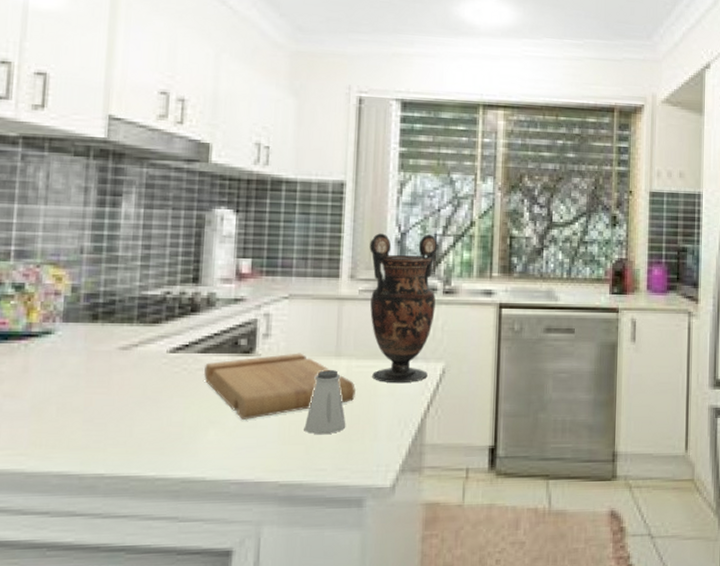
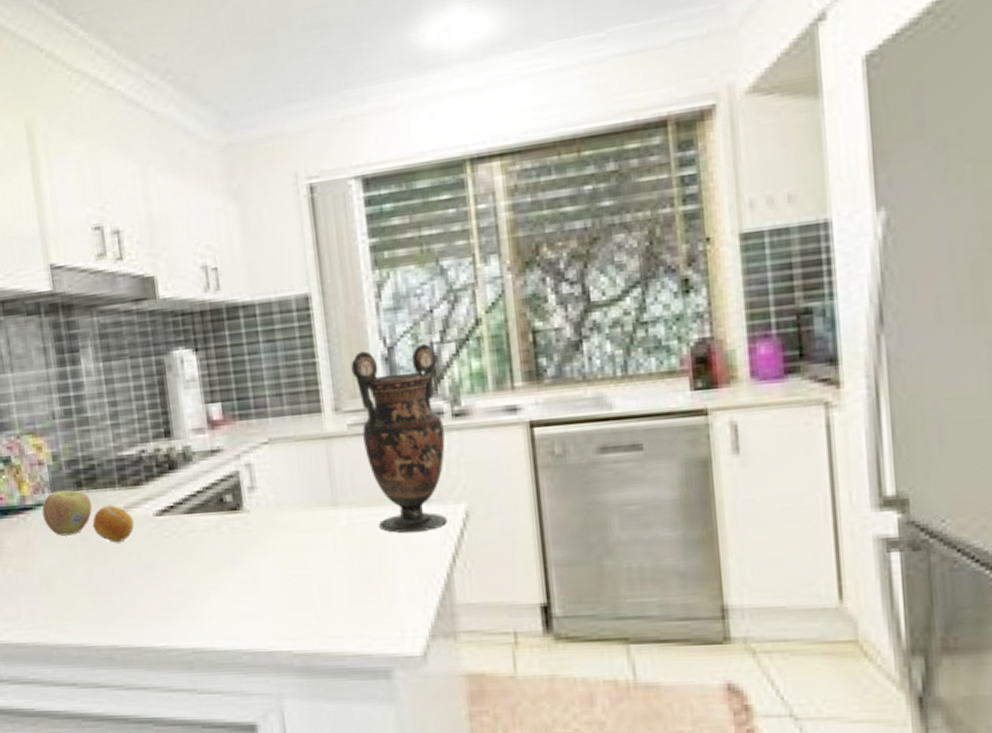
apple: none [48,321,105,365] -> present [42,490,92,536]
fruit: none [101,339,146,375] -> present [92,505,134,543]
cutting board: present [203,353,355,419] -> none [193,505,363,584]
saltshaker: present [304,370,346,435] -> none [310,522,358,598]

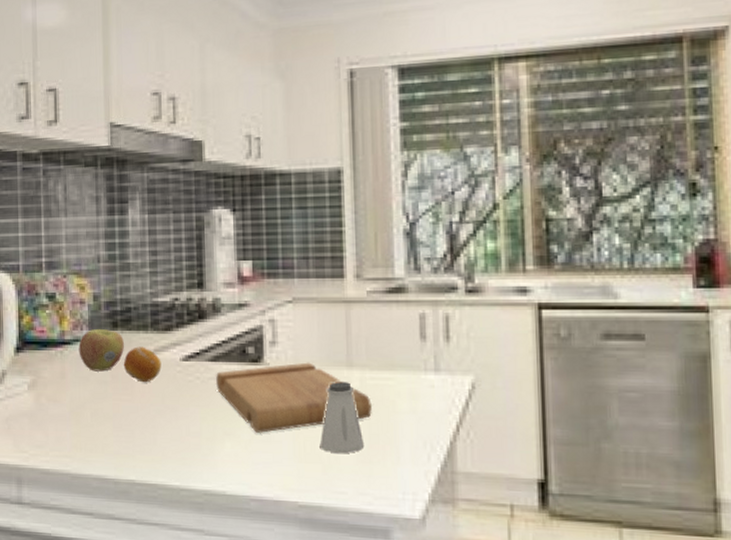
cutting board: none [193,505,363,584] -> present [215,362,372,433]
saltshaker: none [310,522,358,598] -> present [319,382,365,454]
vase: present [351,343,447,533] -> none [374,222,457,399]

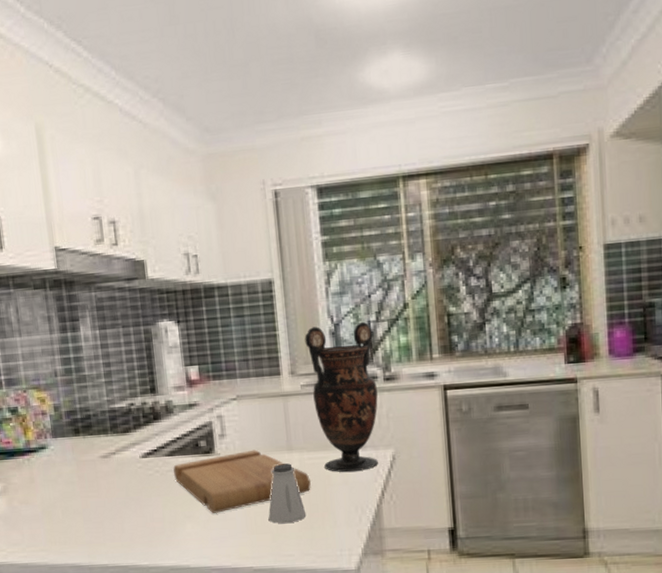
apple: present [78,329,125,372] -> none [44,436,88,474]
fruit: present [123,346,162,383] -> none [88,448,124,480]
vase: none [374,222,457,399] -> present [304,321,378,472]

